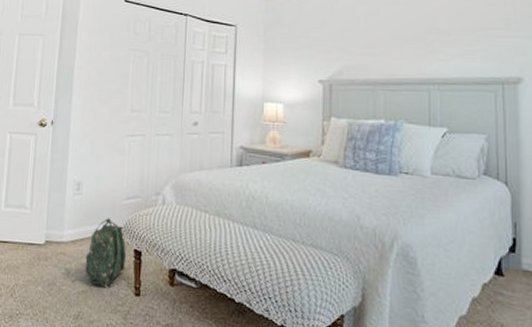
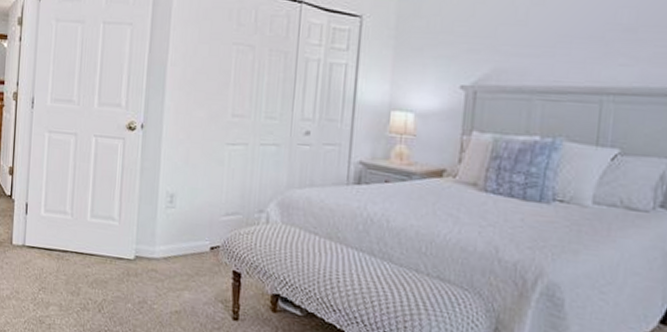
backpack: present [53,218,127,291] -> none [144,235,225,313]

